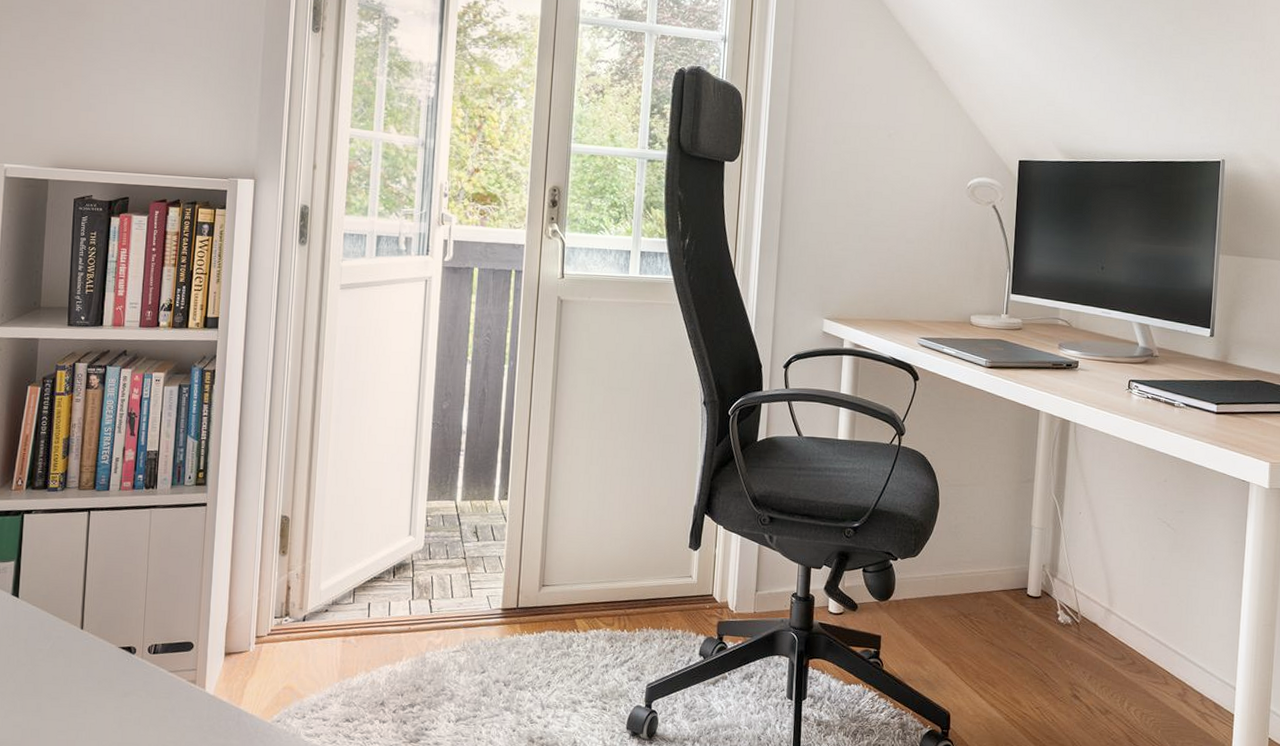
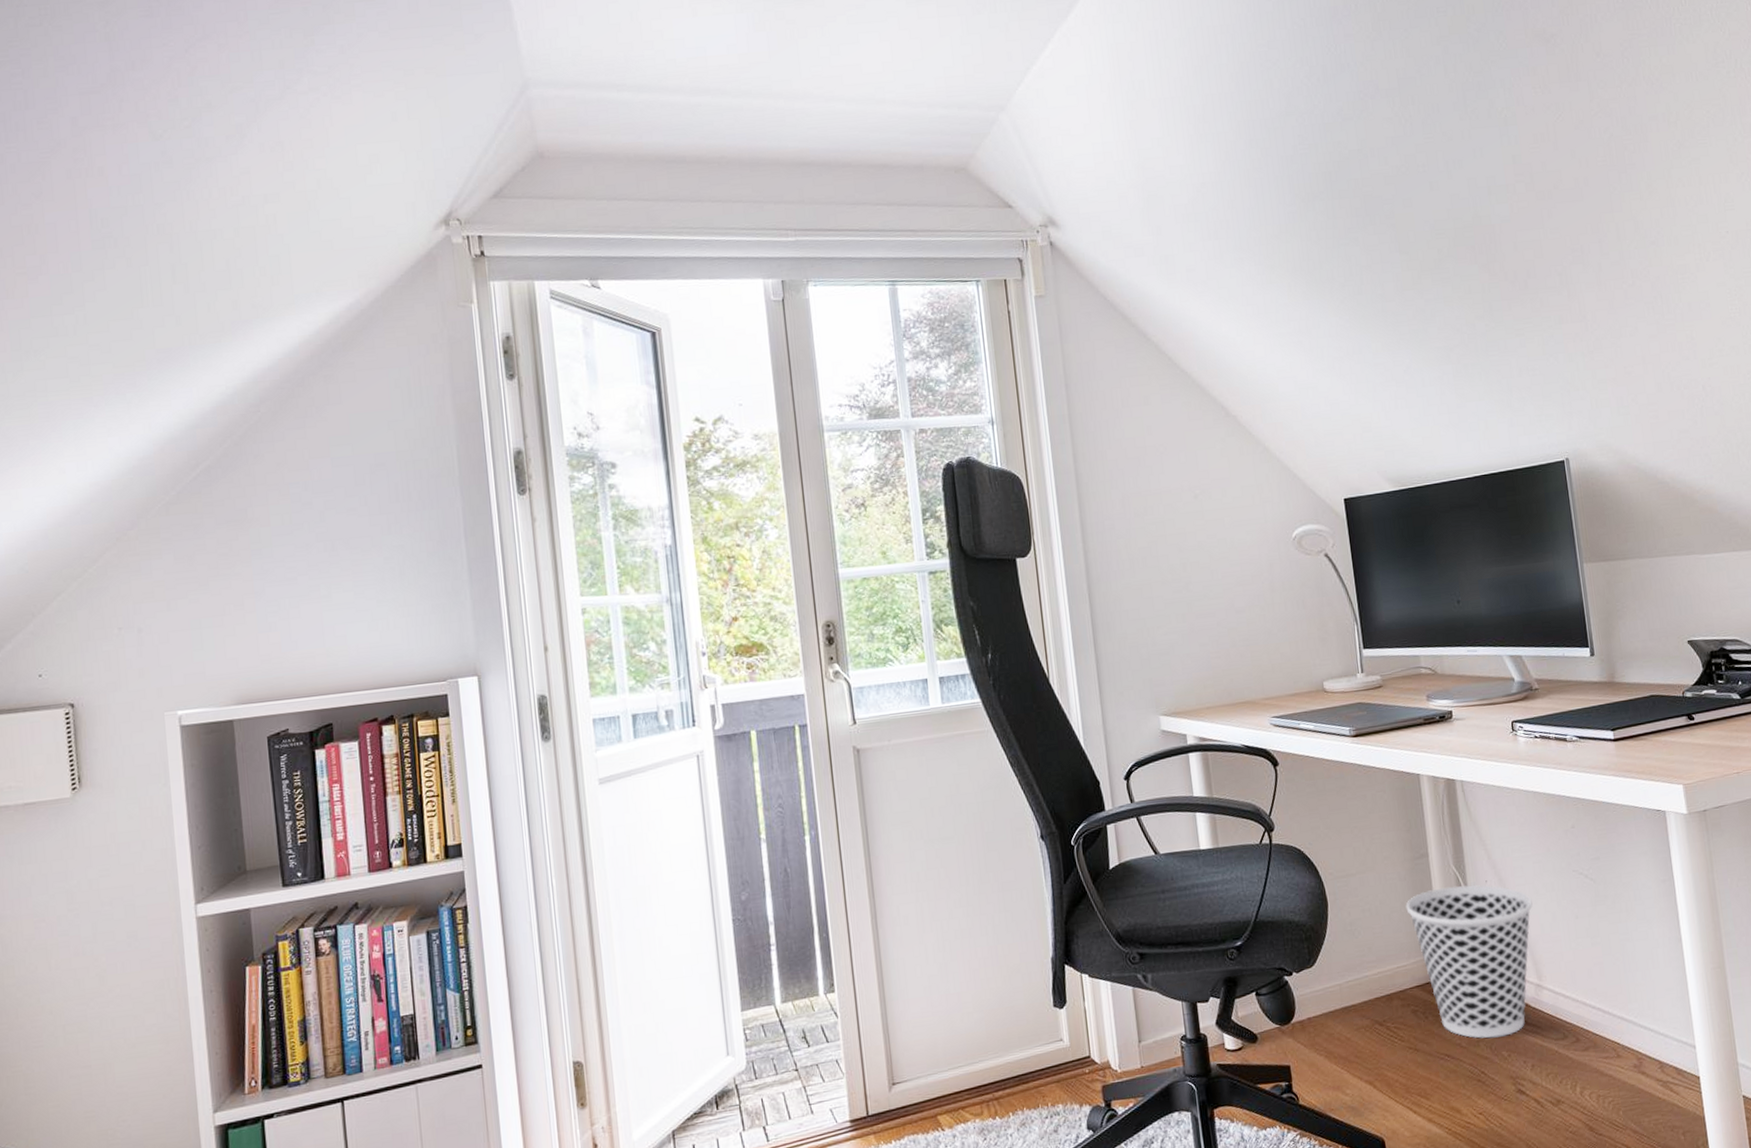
wastebasket: none [1006,511,1117,648] -> present [1406,884,1533,1039]

